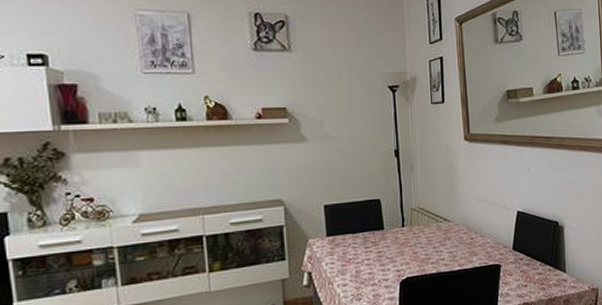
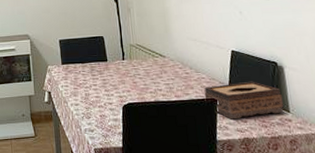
tissue box: none [488,243,561,285] -> present [204,81,284,120]

